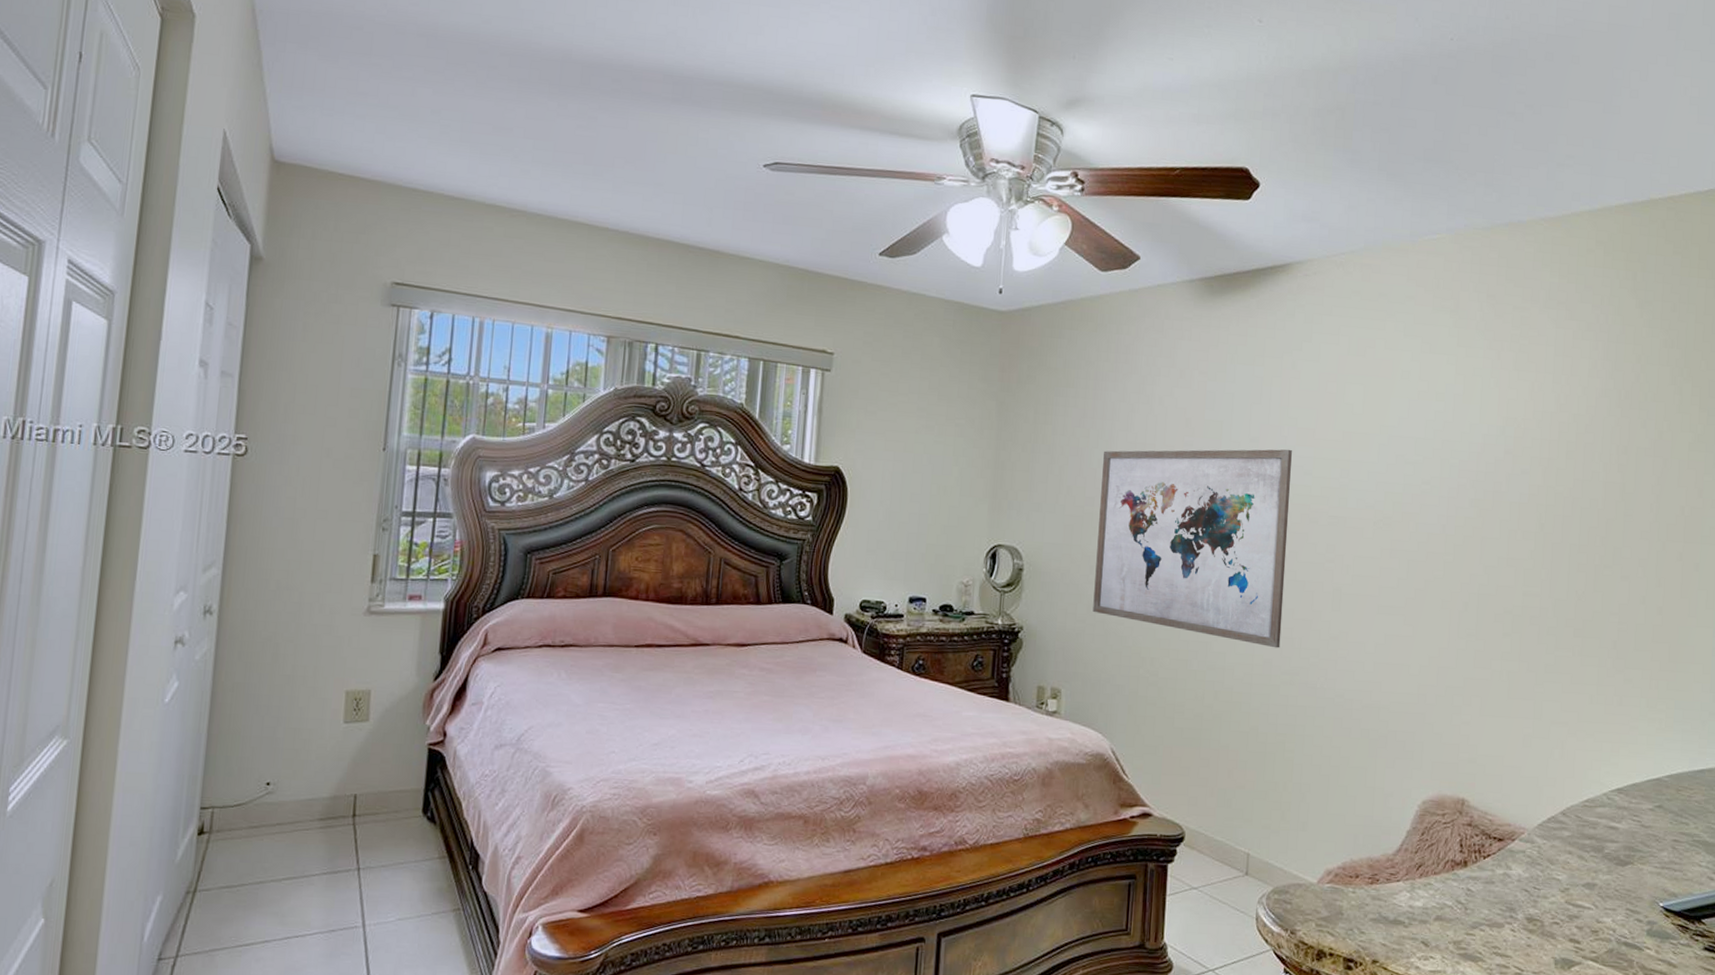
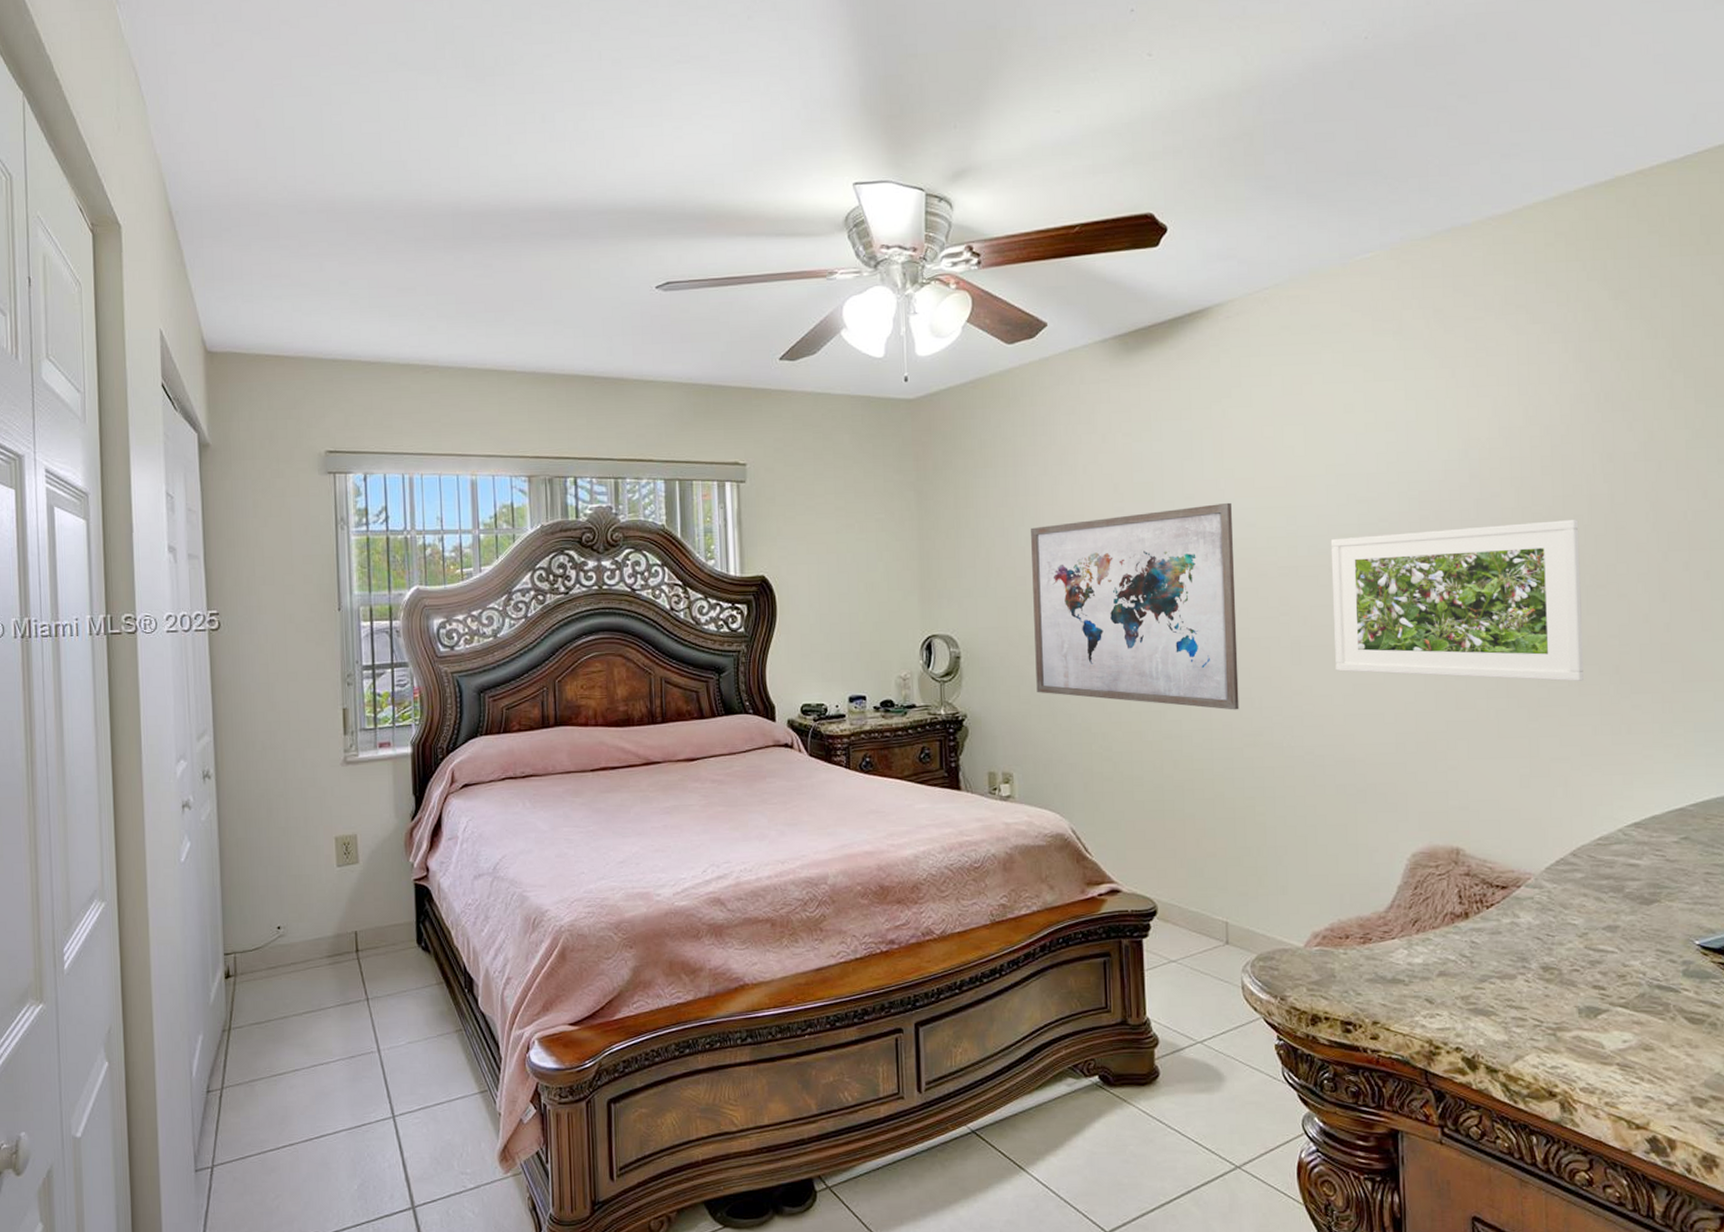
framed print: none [1371,495,1594,652] -> present [1330,520,1584,682]

